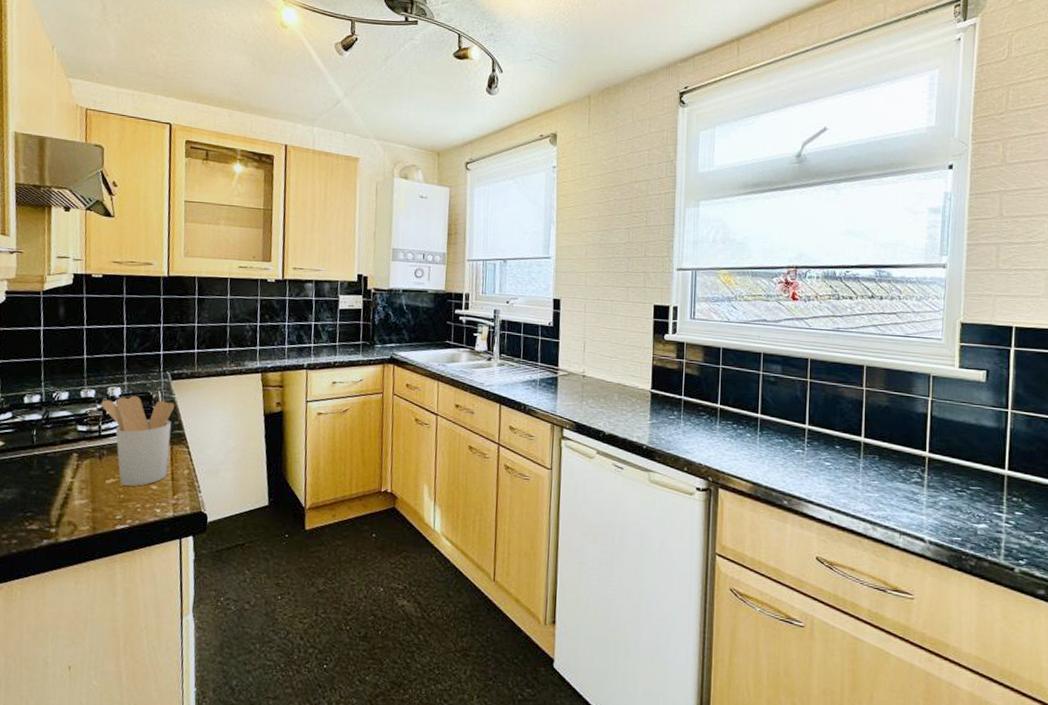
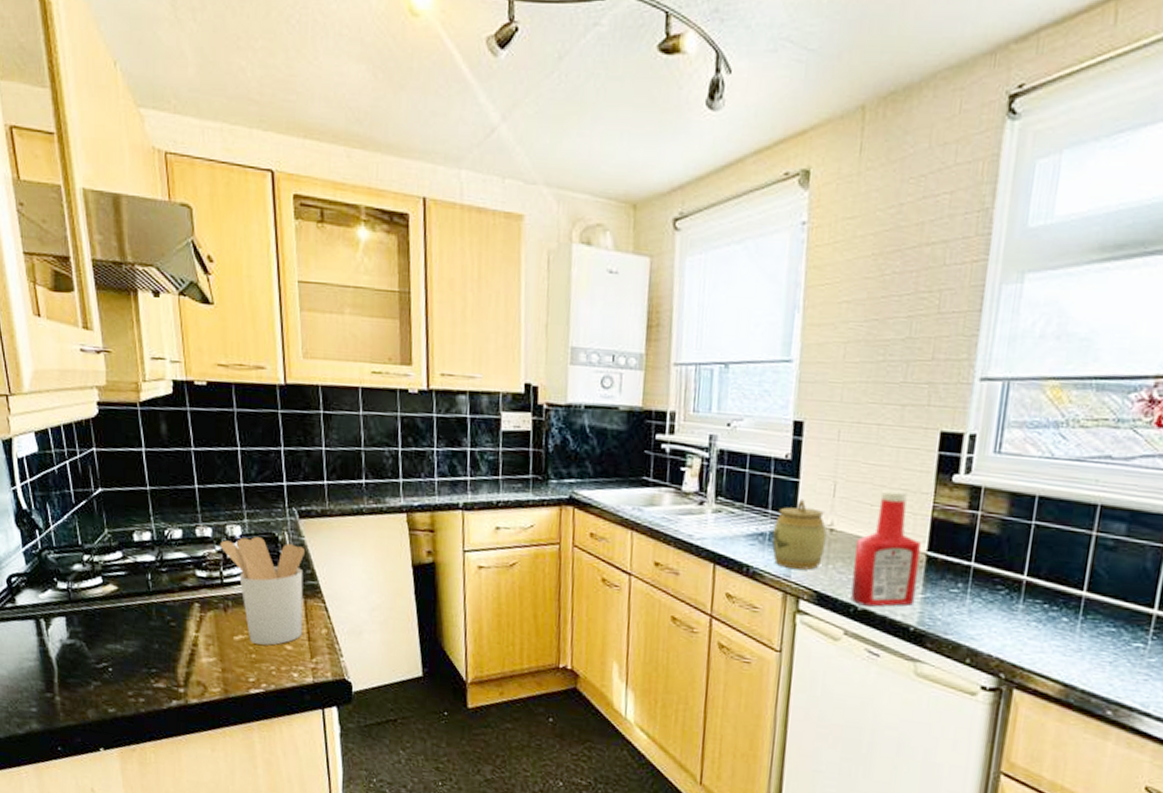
jar: none [541,354,581,407] -> present [771,498,827,570]
ketchup bottle: none [600,346,647,432] -> present [850,489,921,607]

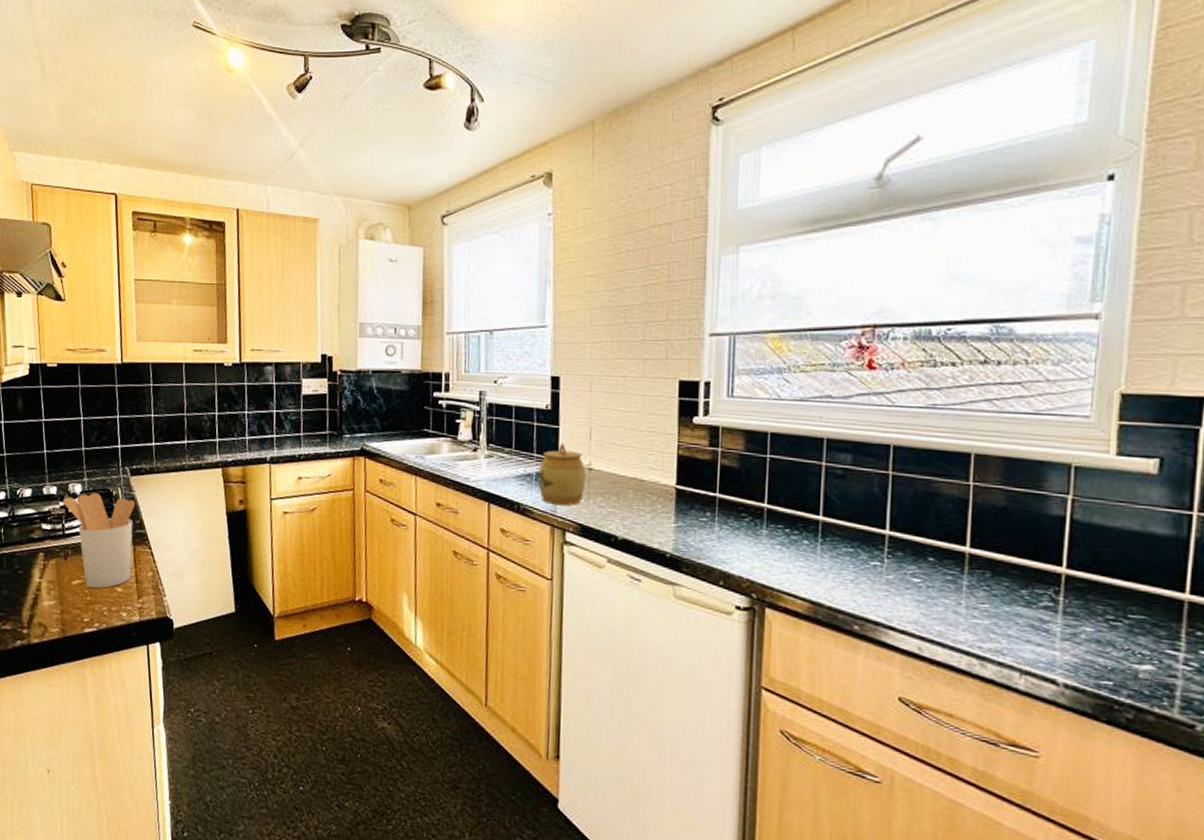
ketchup bottle: present [850,489,921,607] -> none [611,432,671,536]

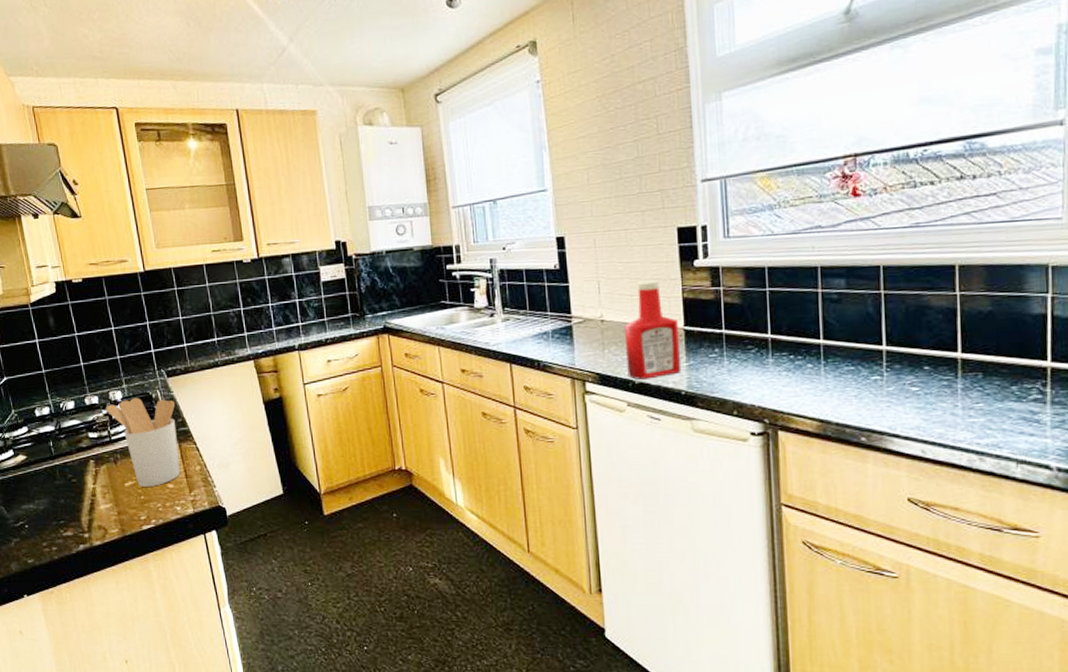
jar: present [538,442,586,506] -> none [554,299,600,359]
ketchup bottle: none [611,432,671,536] -> present [624,280,682,380]

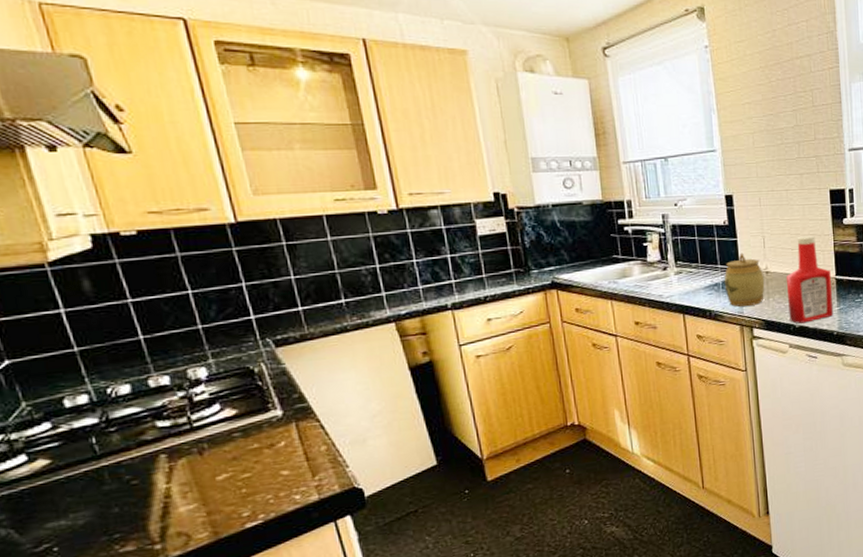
utensil holder: present [106,397,181,487] -> none [182,373,299,479]
jar: none [554,299,600,359] -> present [724,252,765,307]

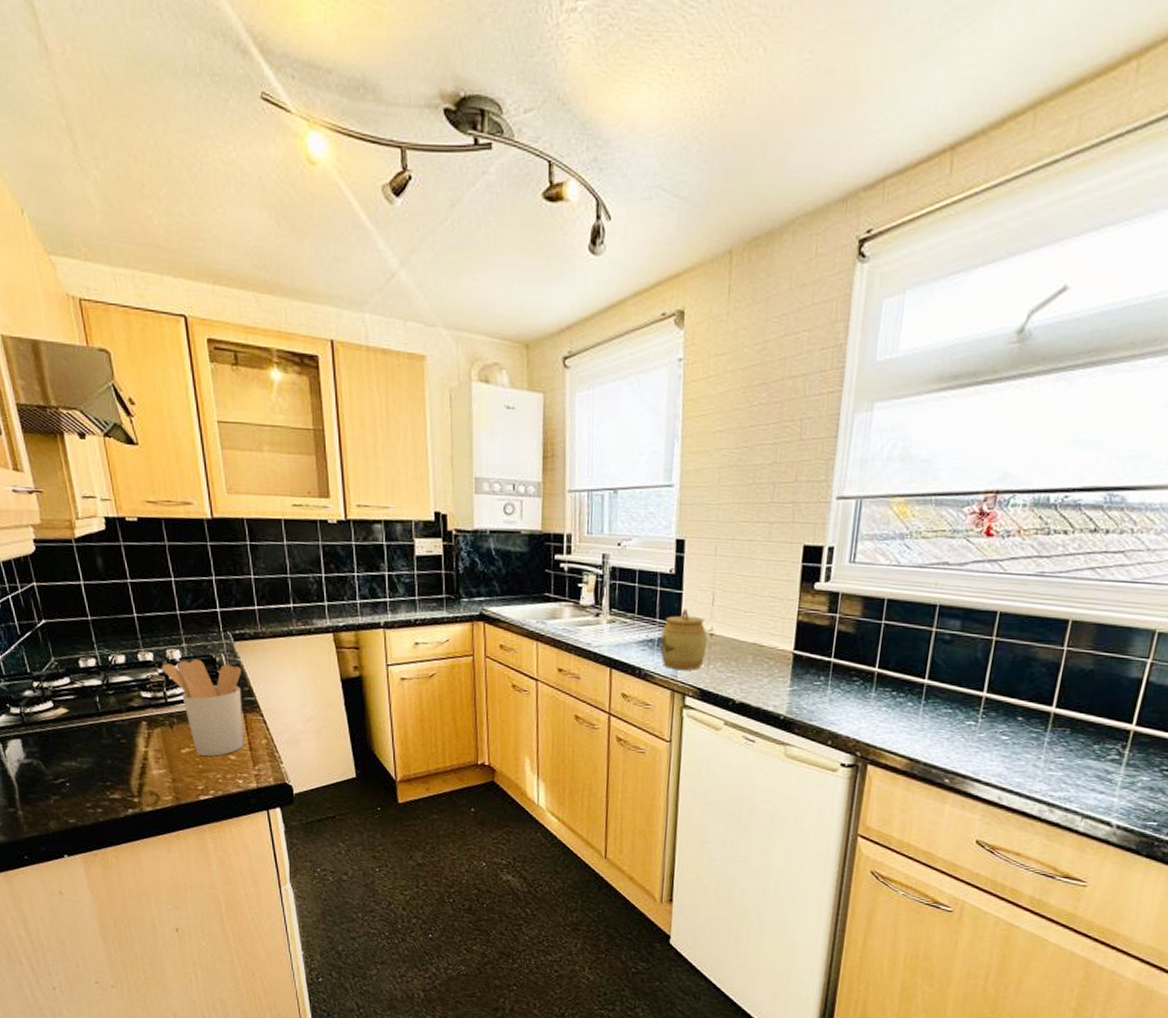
utensil holder: none [182,373,299,479] -> present [162,658,245,756]
ketchup bottle: present [786,235,834,324] -> none [729,597,788,700]

